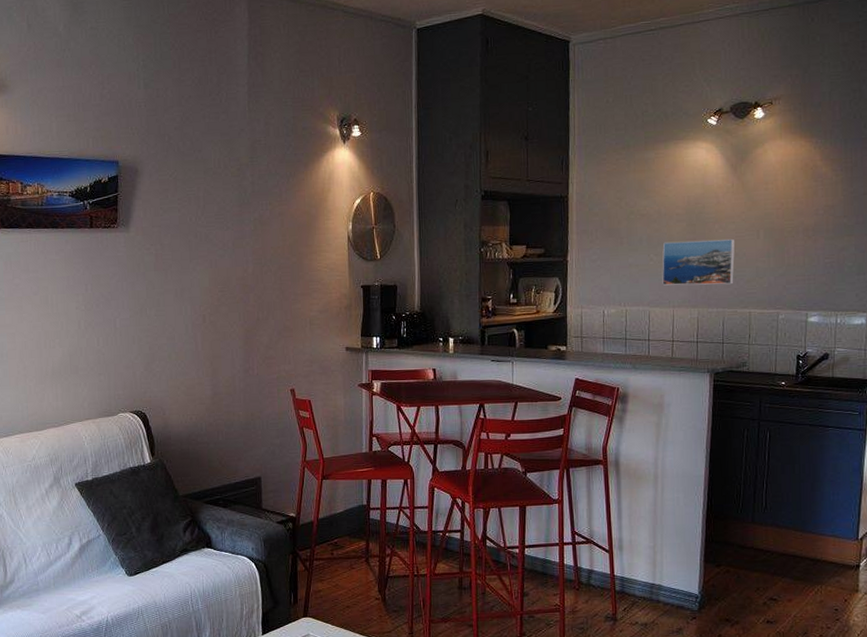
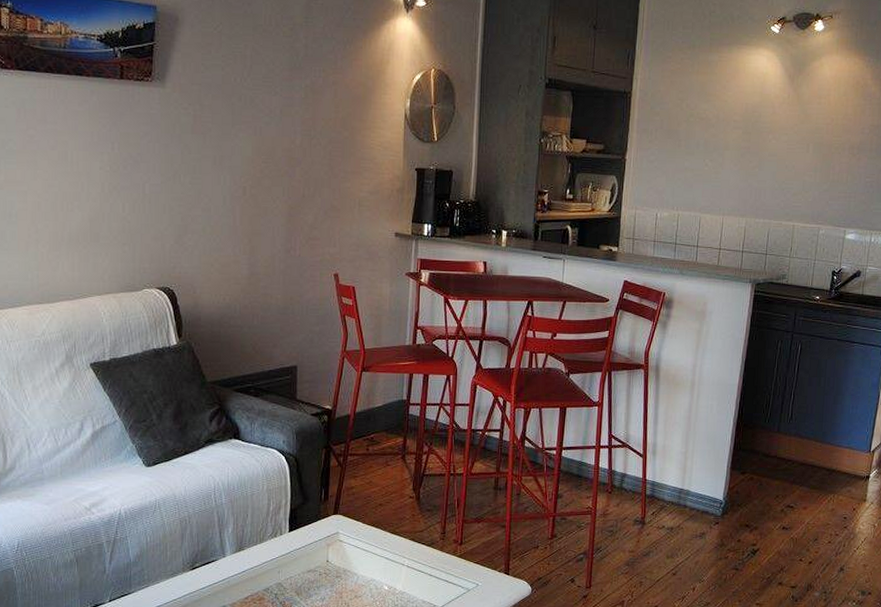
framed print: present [662,238,735,286] -> none [715,148,787,196]

